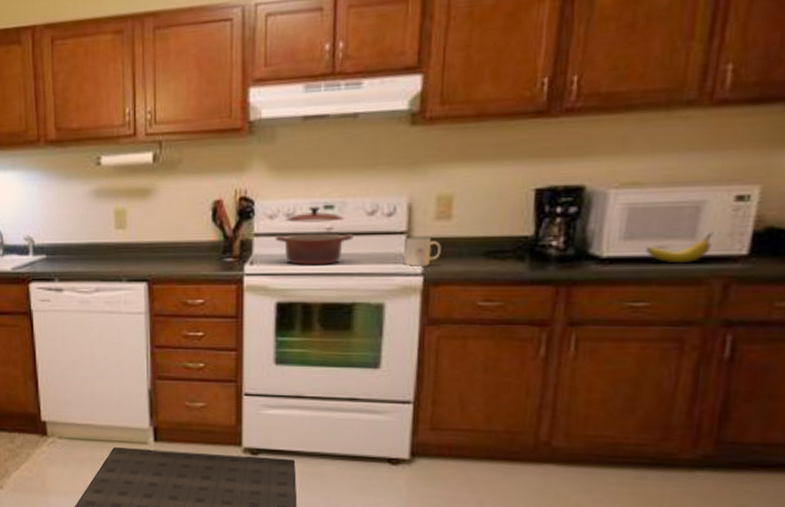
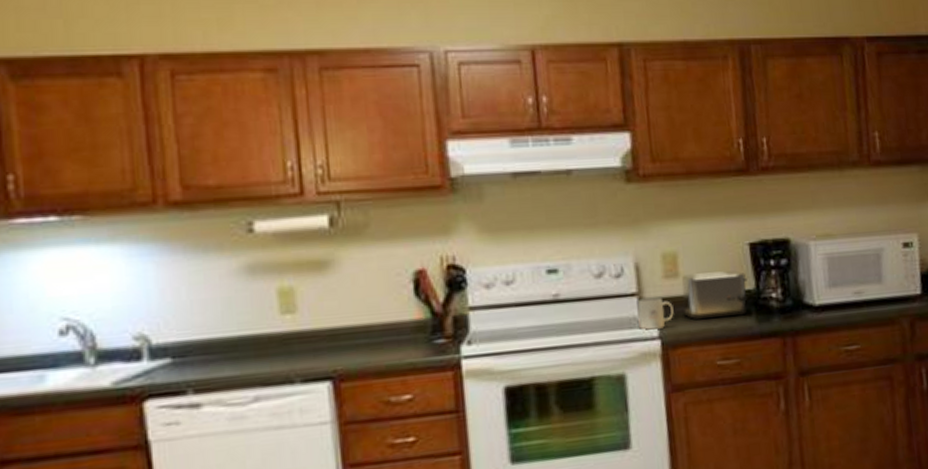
saucepan: present [275,207,353,265] -> none [494,272,583,340]
toaster: none [451,216,526,262] -> present [681,270,747,320]
fruit: present [646,232,714,264] -> none [847,276,895,307]

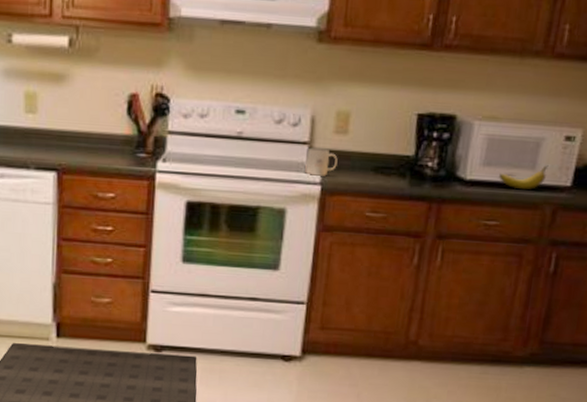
toaster: present [681,270,747,320] -> none [346,133,409,177]
fruit: none [847,276,895,307] -> present [499,165,549,190]

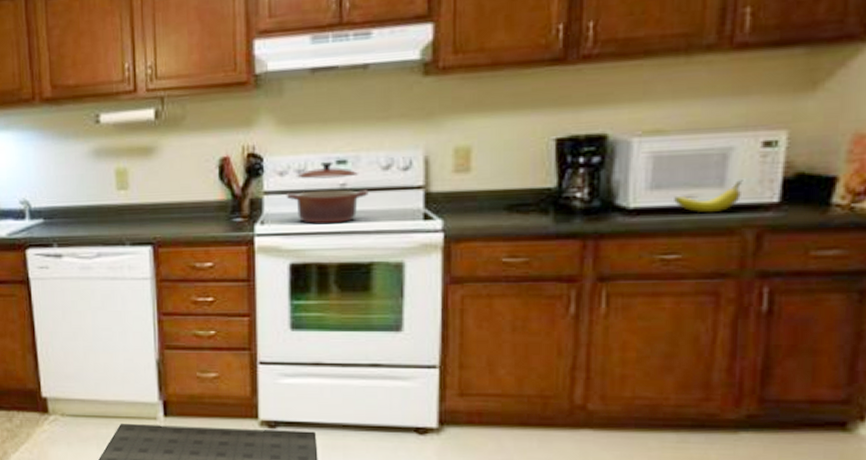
saucepan: none [188,110,262,168] -> present [286,162,369,223]
mug: present [305,147,338,176] -> none [423,191,461,222]

